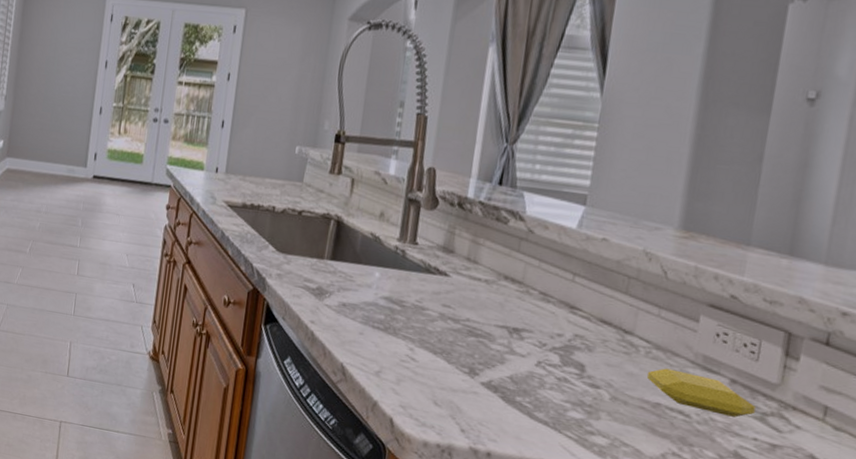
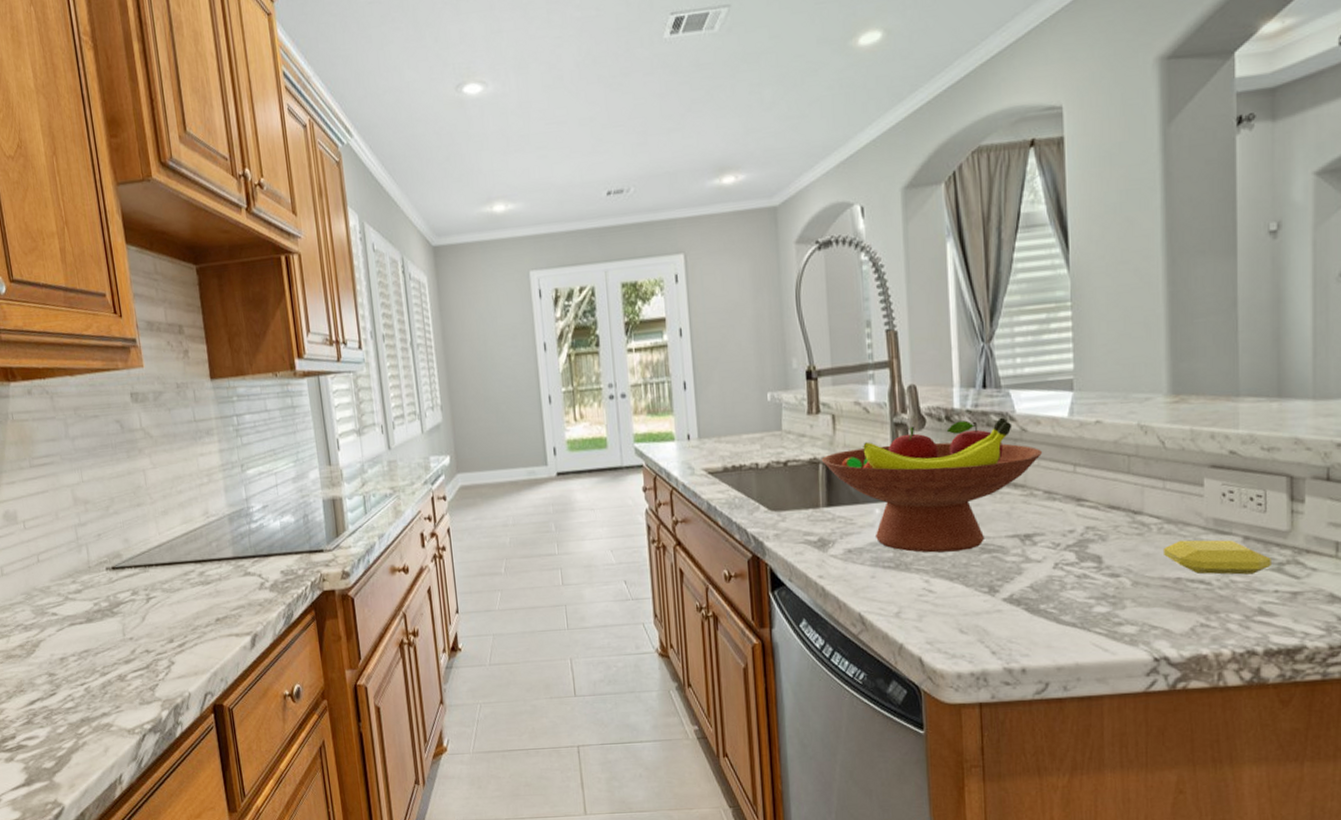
fruit bowl: none [333,204,546,330] -> present [821,417,1043,553]

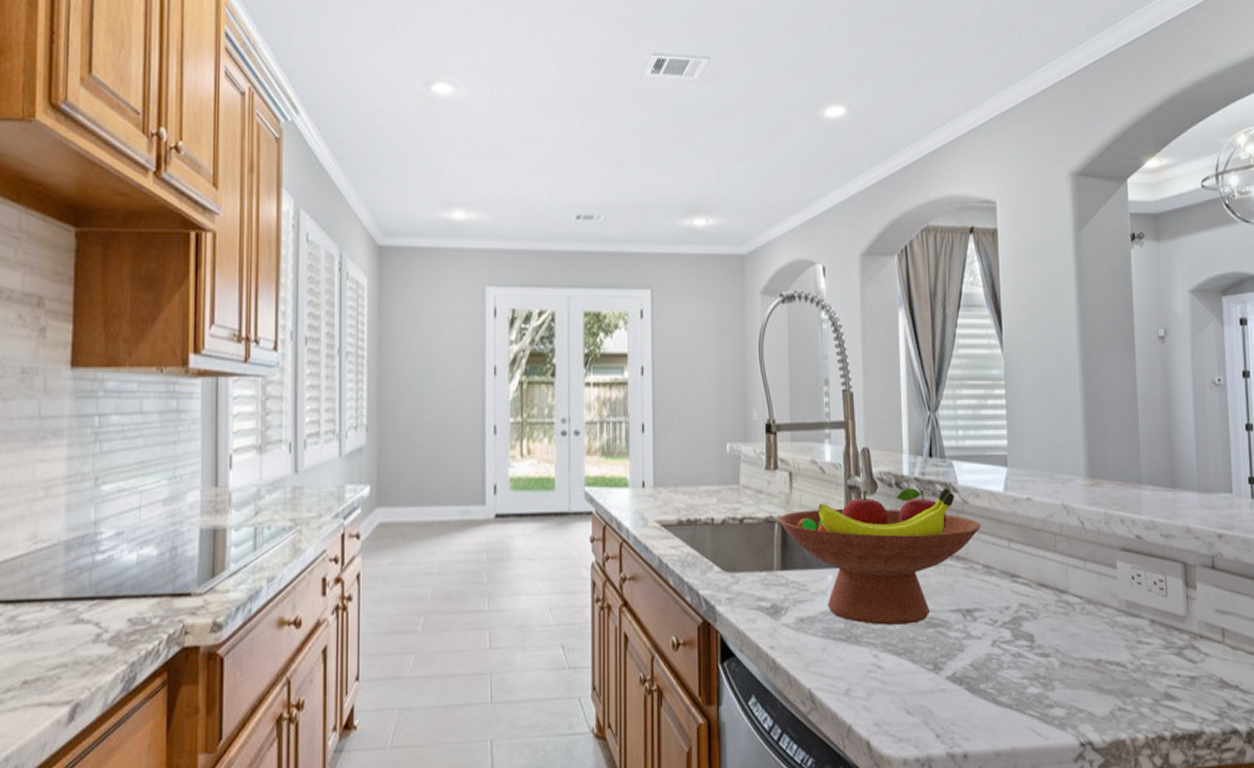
soap bar: present [1162,539,1271,575] -> none [1085,621,1173,658]

